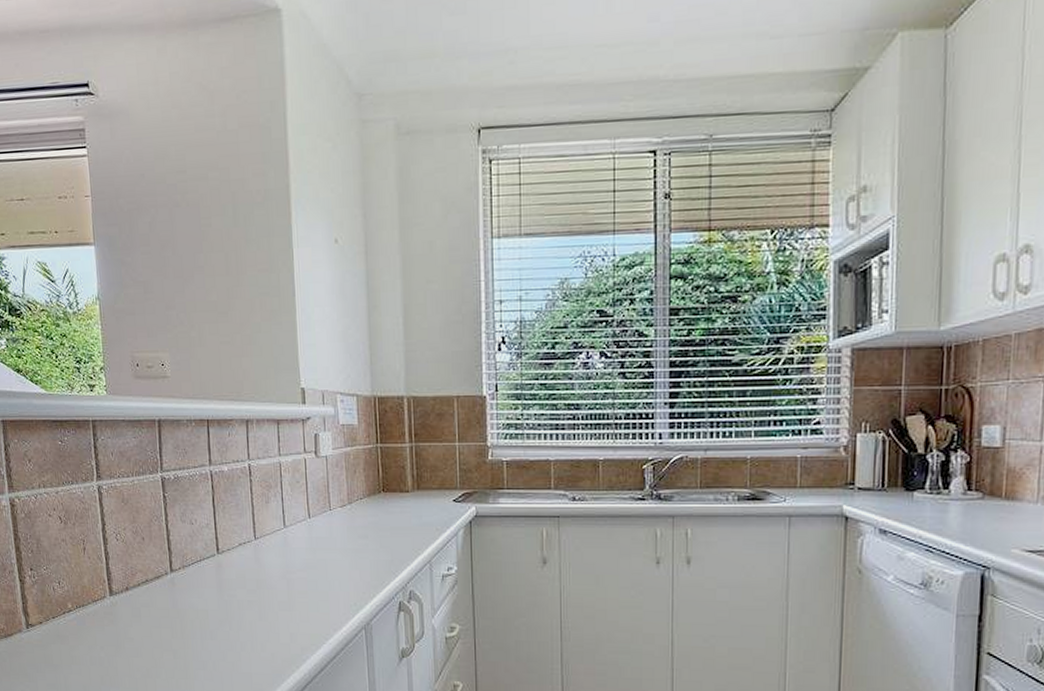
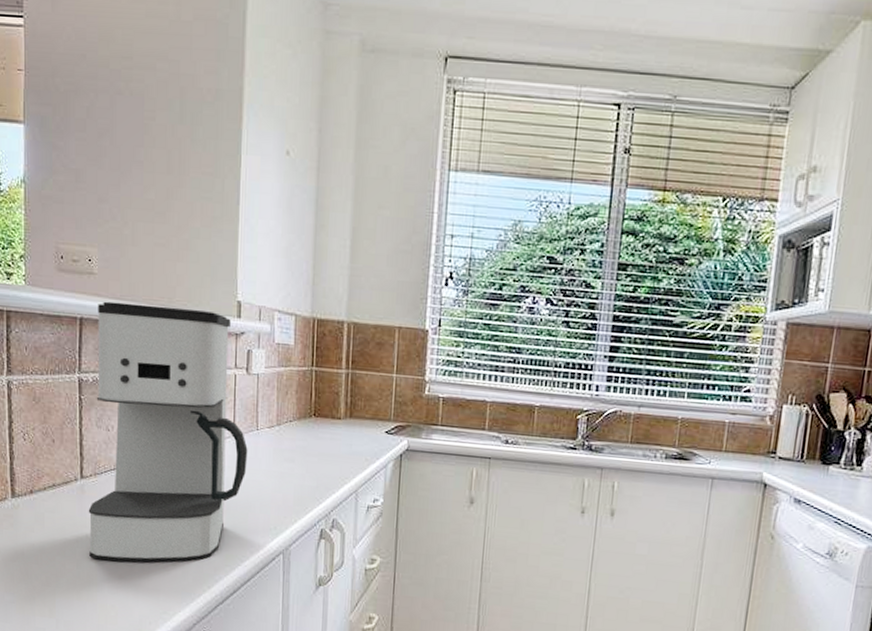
coffee maker: none [173,400,324,649] -> present [88,301,248,563]

